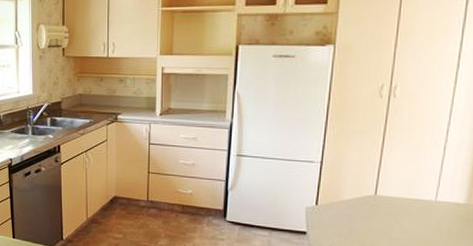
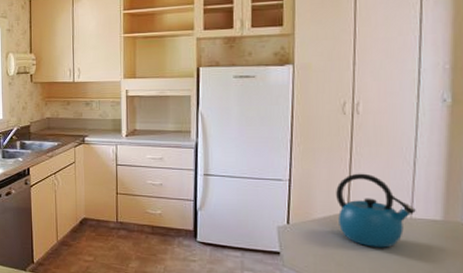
kettle: none [365,156,441,229] -> present [336,173,416,248]

